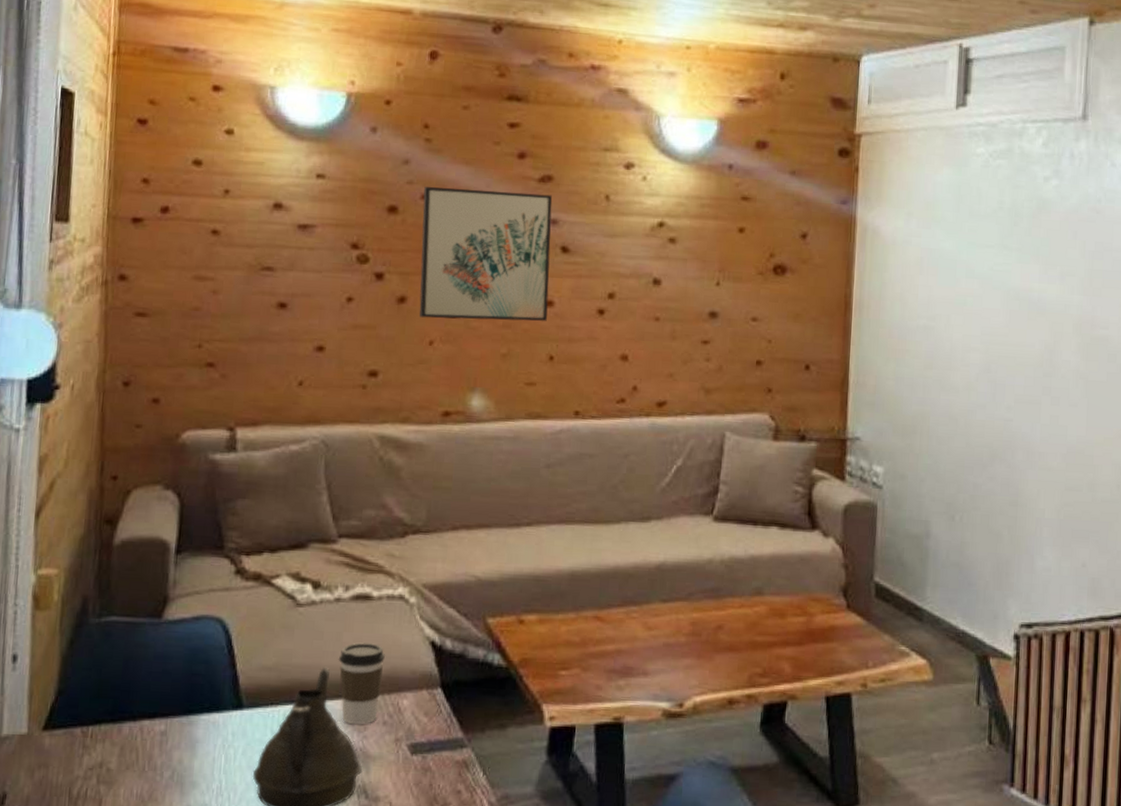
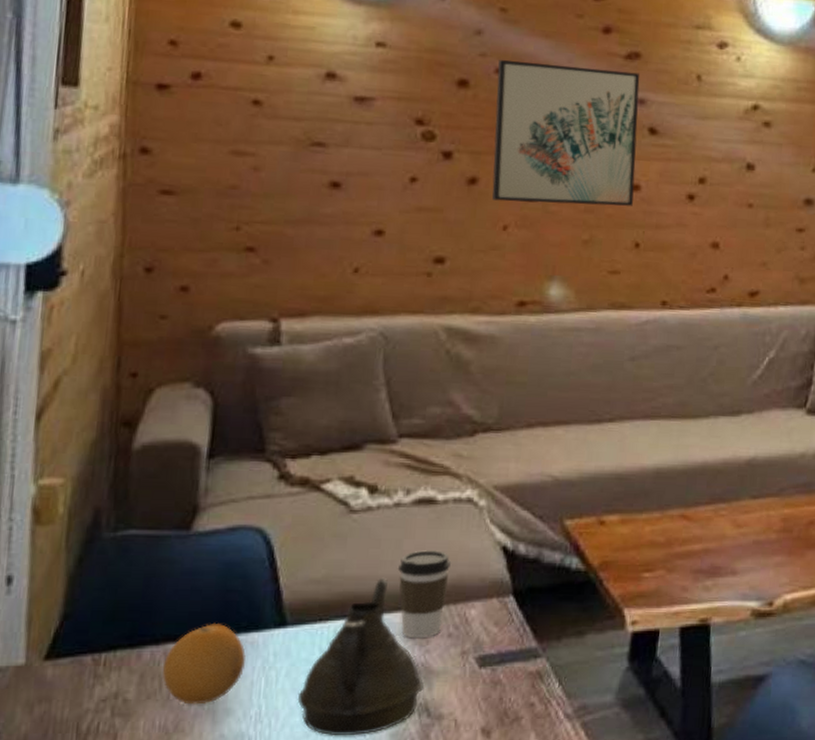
fruit: none [139,703,208,777] -> present [163,622,246,705]

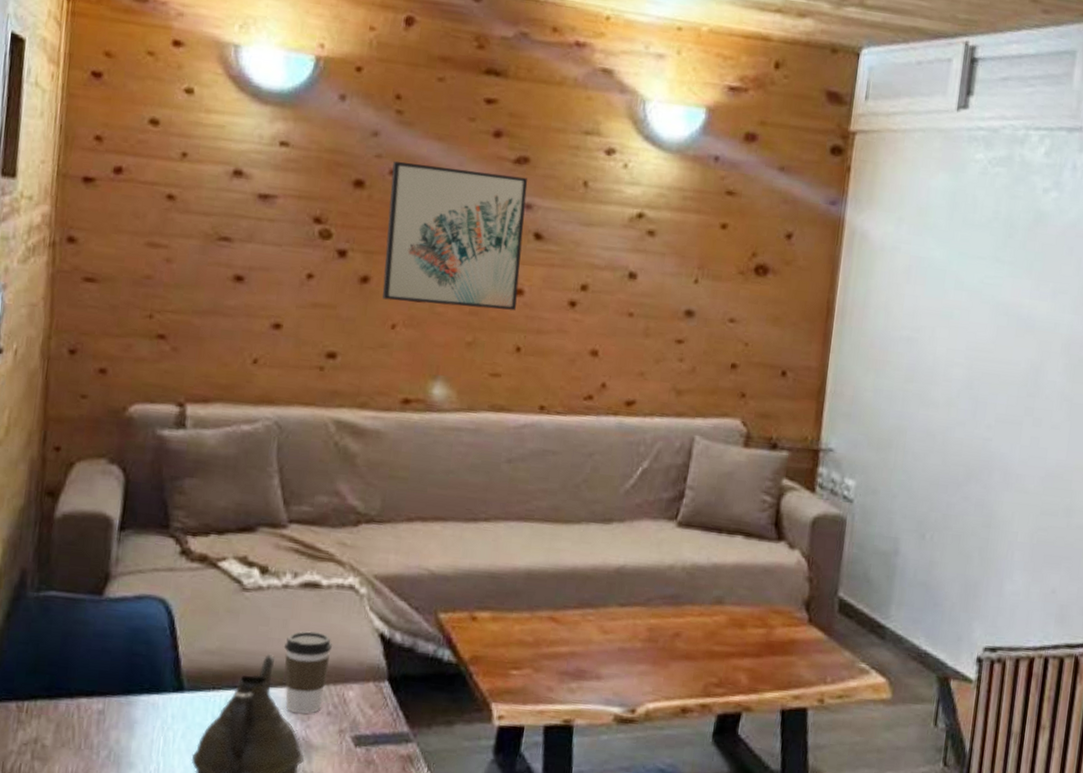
fruit: present [163,622,246,705] -> none [75,682,147,757]

